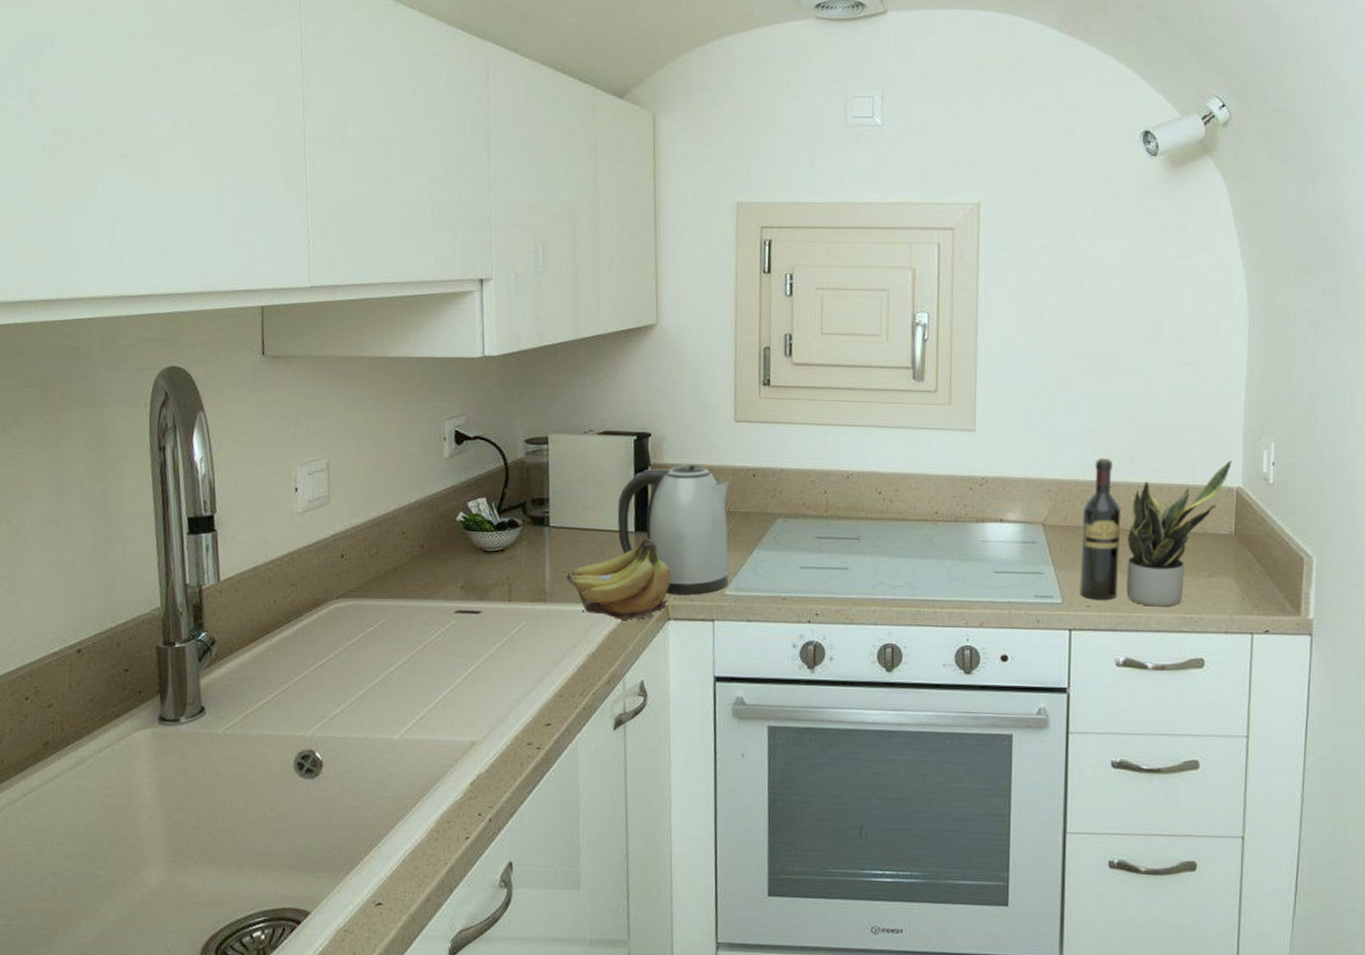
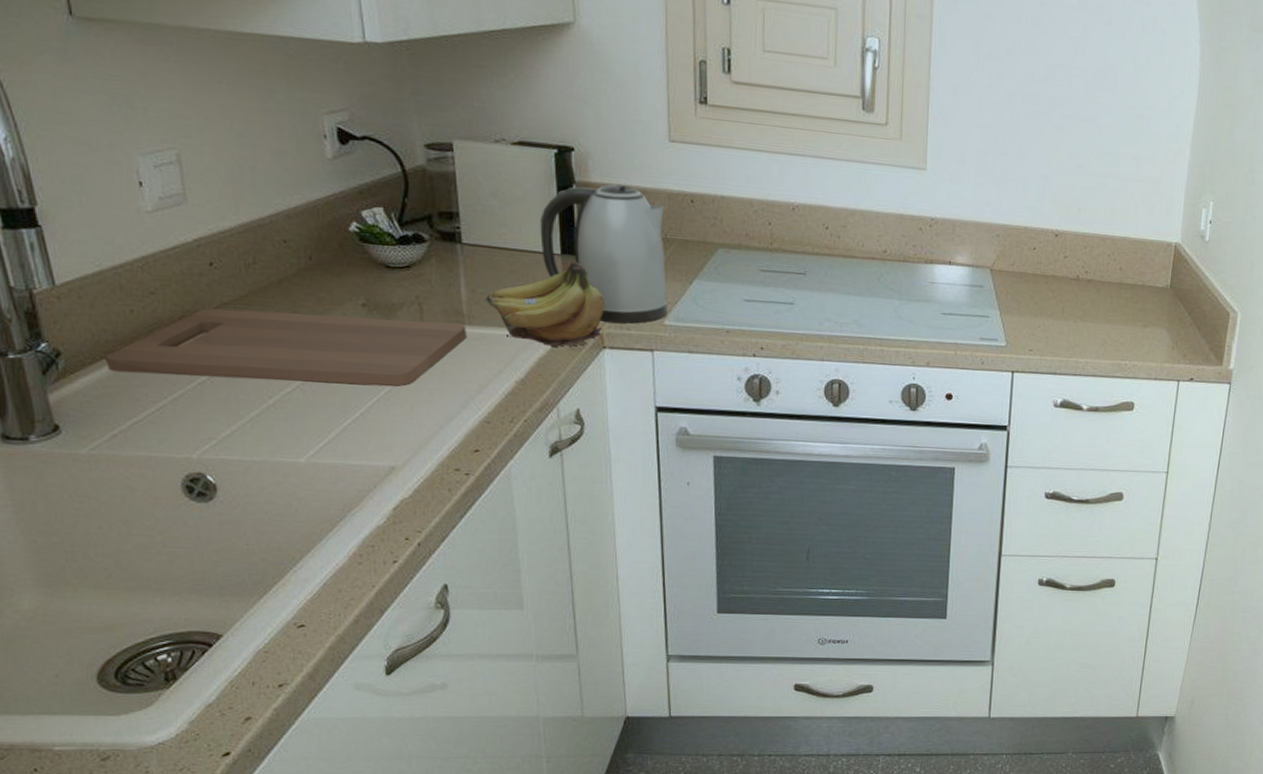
cutting board: none [248,595,548,663] -> present [105,308,466,387]
wine bottle: present [1079,458,1122,600] -> none [1023,206,1067,345]
potted plant: present [1126,461,1232,607] -> none [1067,216,1173,354]

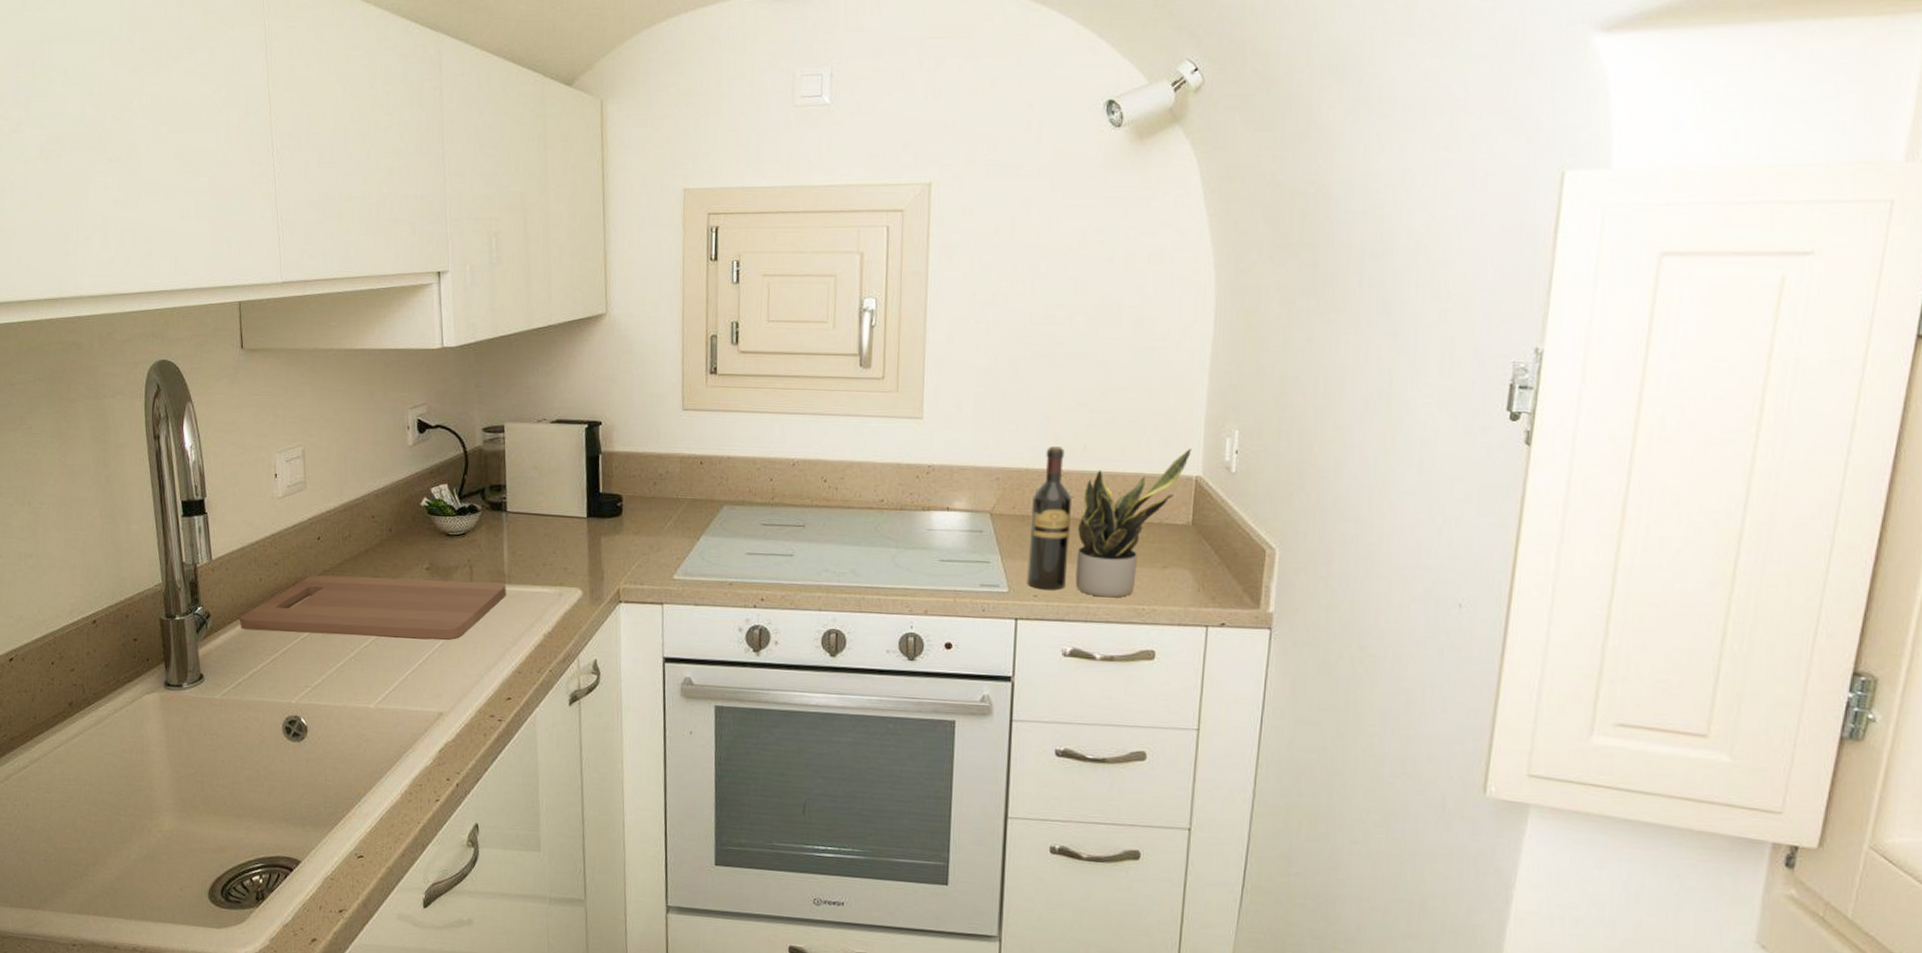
fruit: present [484,262,606,347] -> none [522,524,623,602]
kettle: present [540,183,668,324] -> none [570,451,677,579]
wine bottle: none [1023,206,1067,345] -> present [1027,446,1073,590]
potted plant: none [1067,216,1173,354] -> present [1075,449,1192,598]

